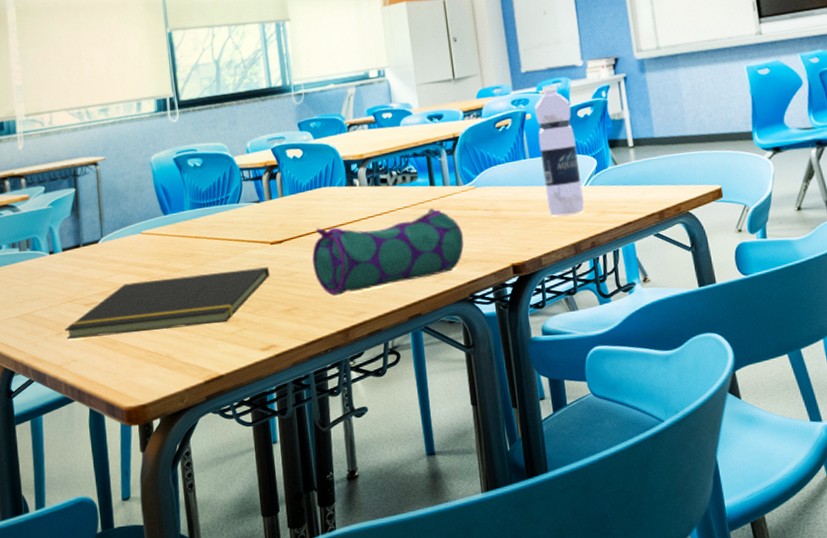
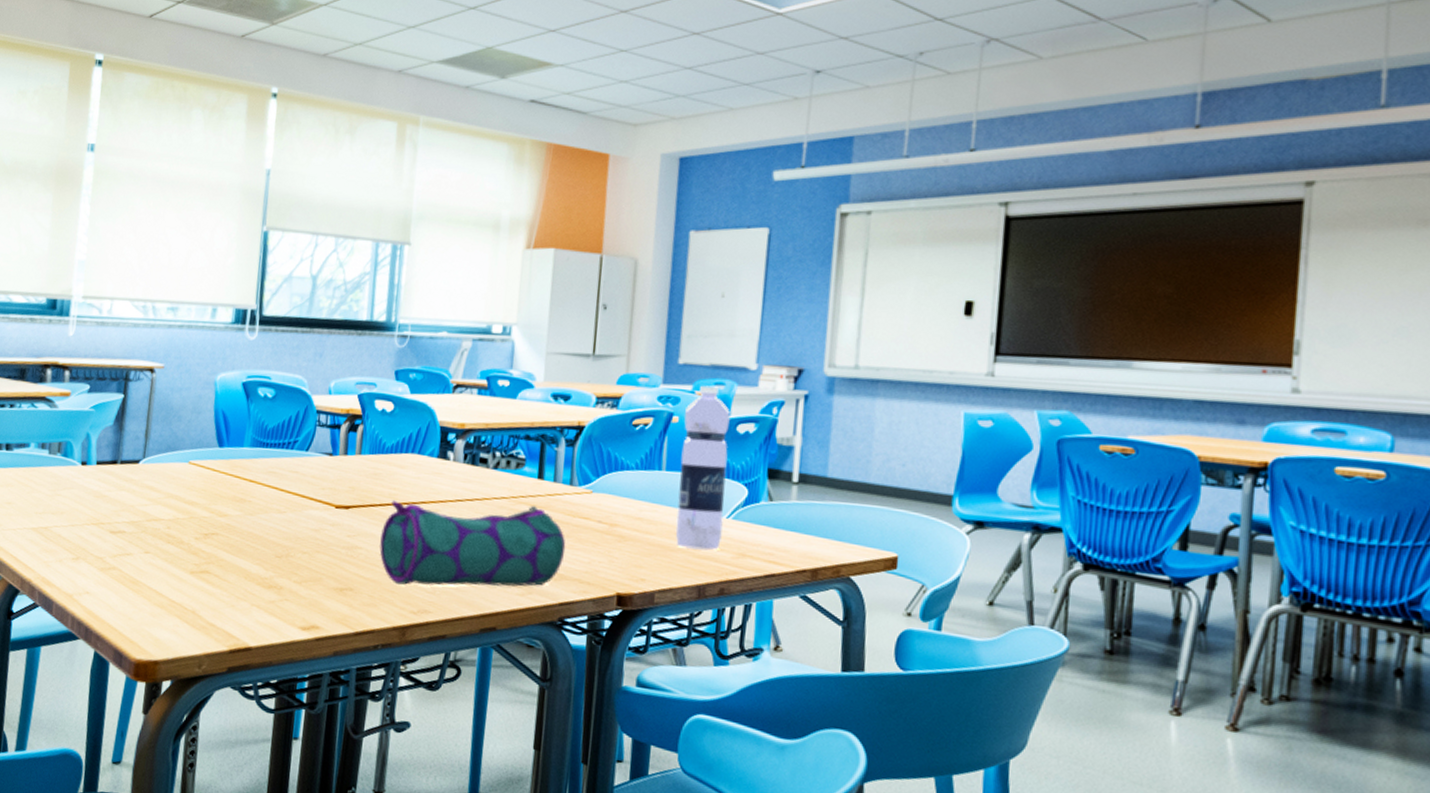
notepad: present [64,267,270,339] -> none [83,517,328,587]

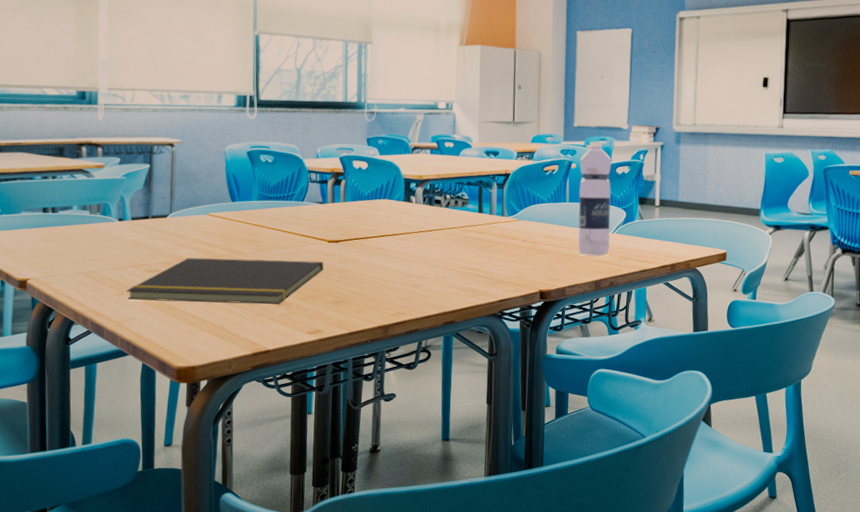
notepad: none [83,517,328,587] -> present [126,258,324,305]
pencil case: present [379,500,566,587] -> none [364,232,502,295]

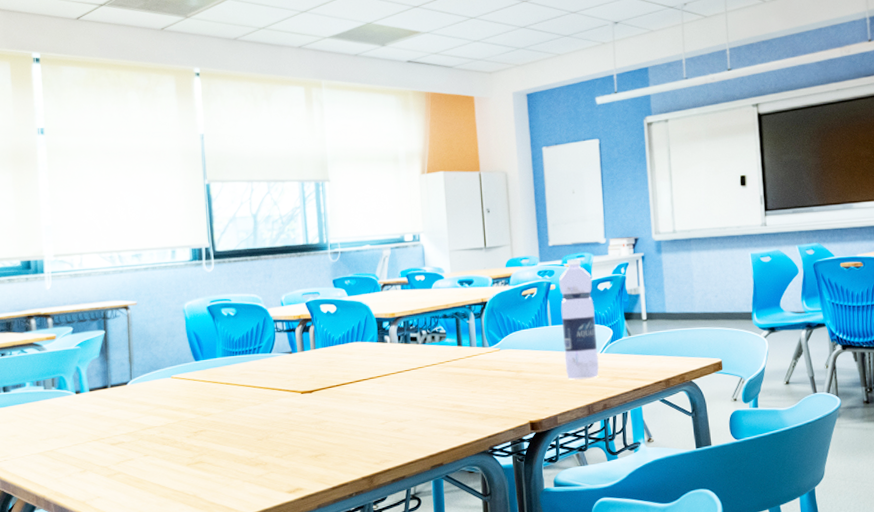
notepad: present [126,258,324,305] -> none [89,415,299,476]

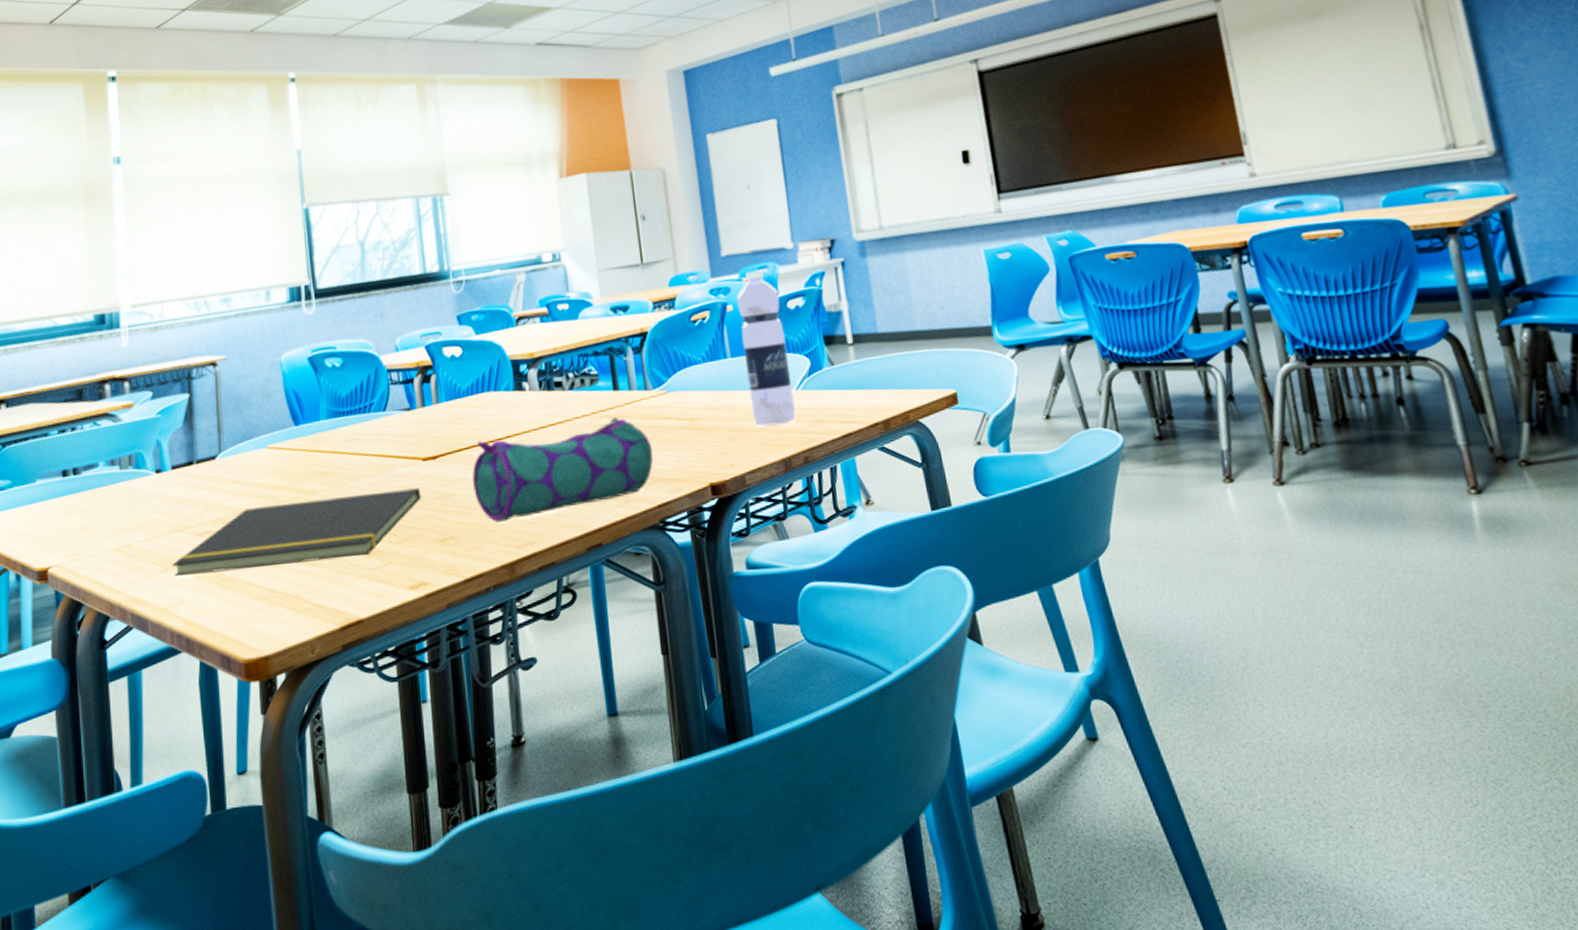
notepad: none [89,415,299,476] -> present [172,488,421,576]
pencil case: none [341,367,487,444] -> present [472,417,654,522]

